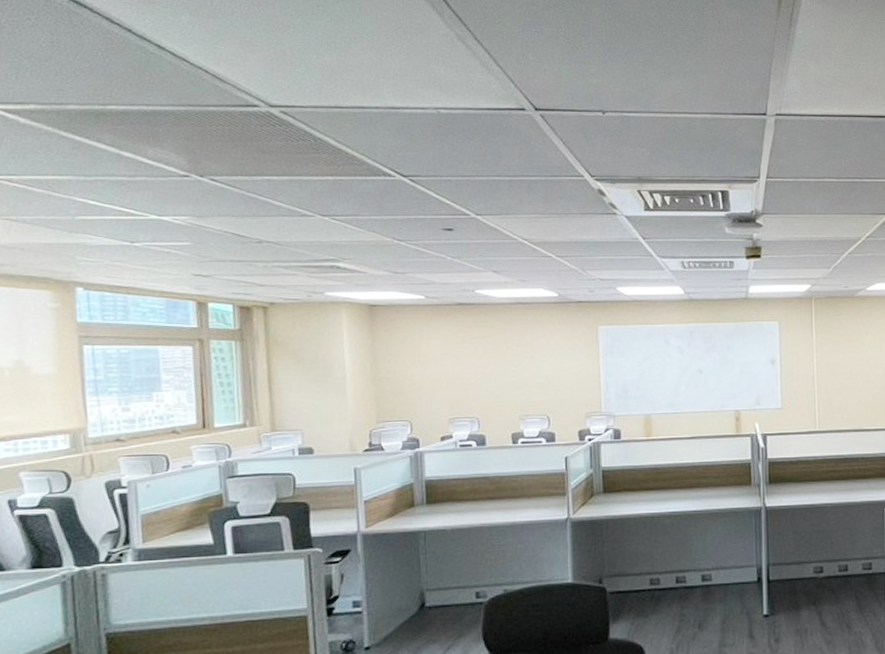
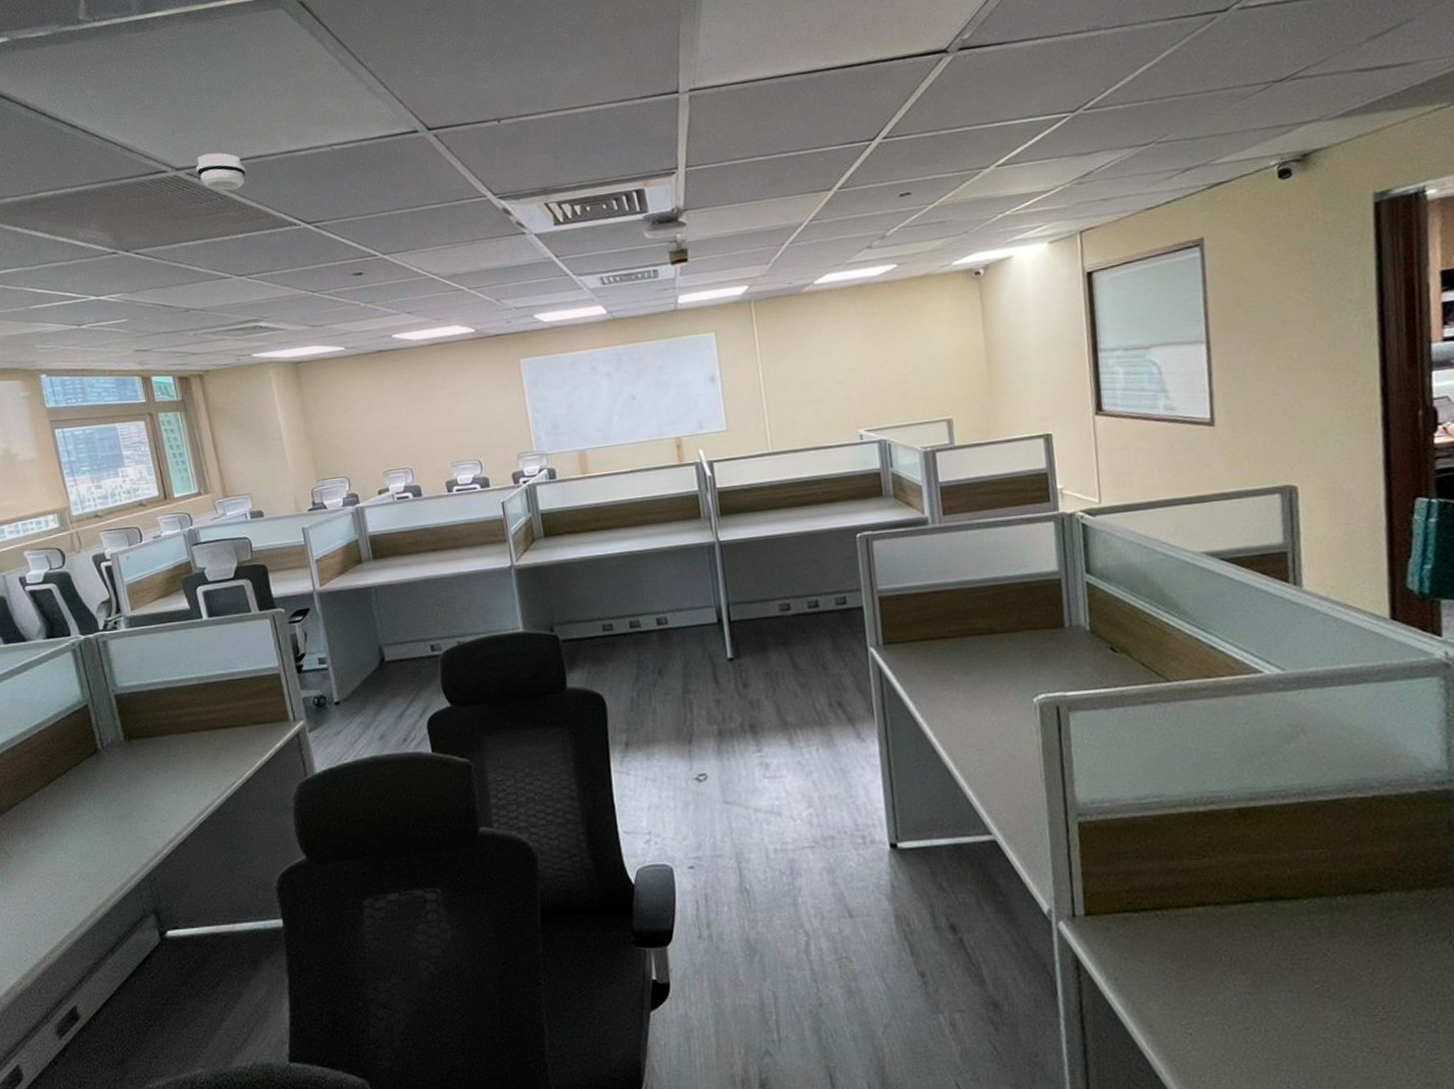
smoke detector: none [292,96,346,134] -> present [196,153,246,191]

